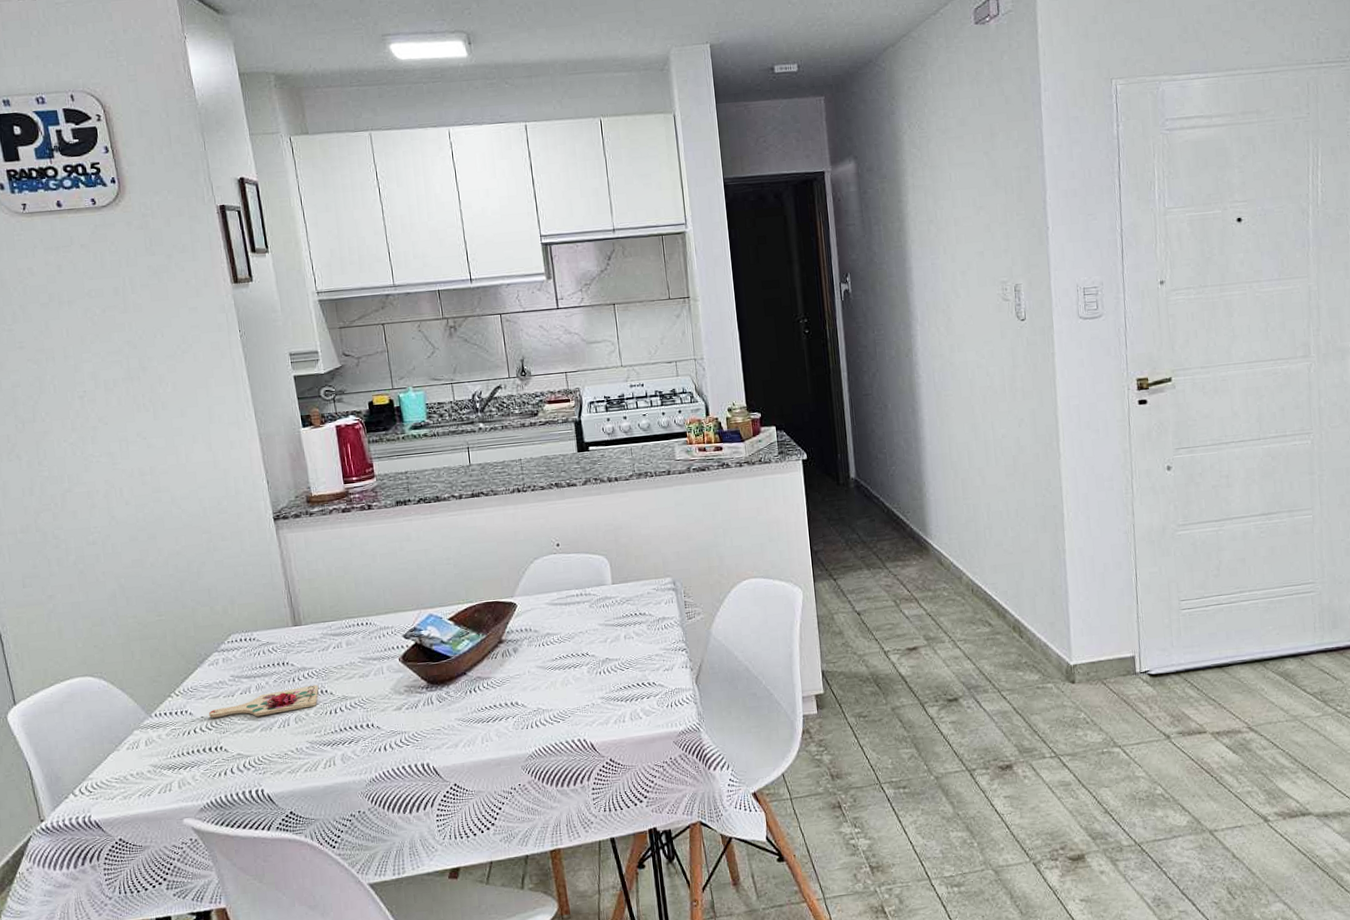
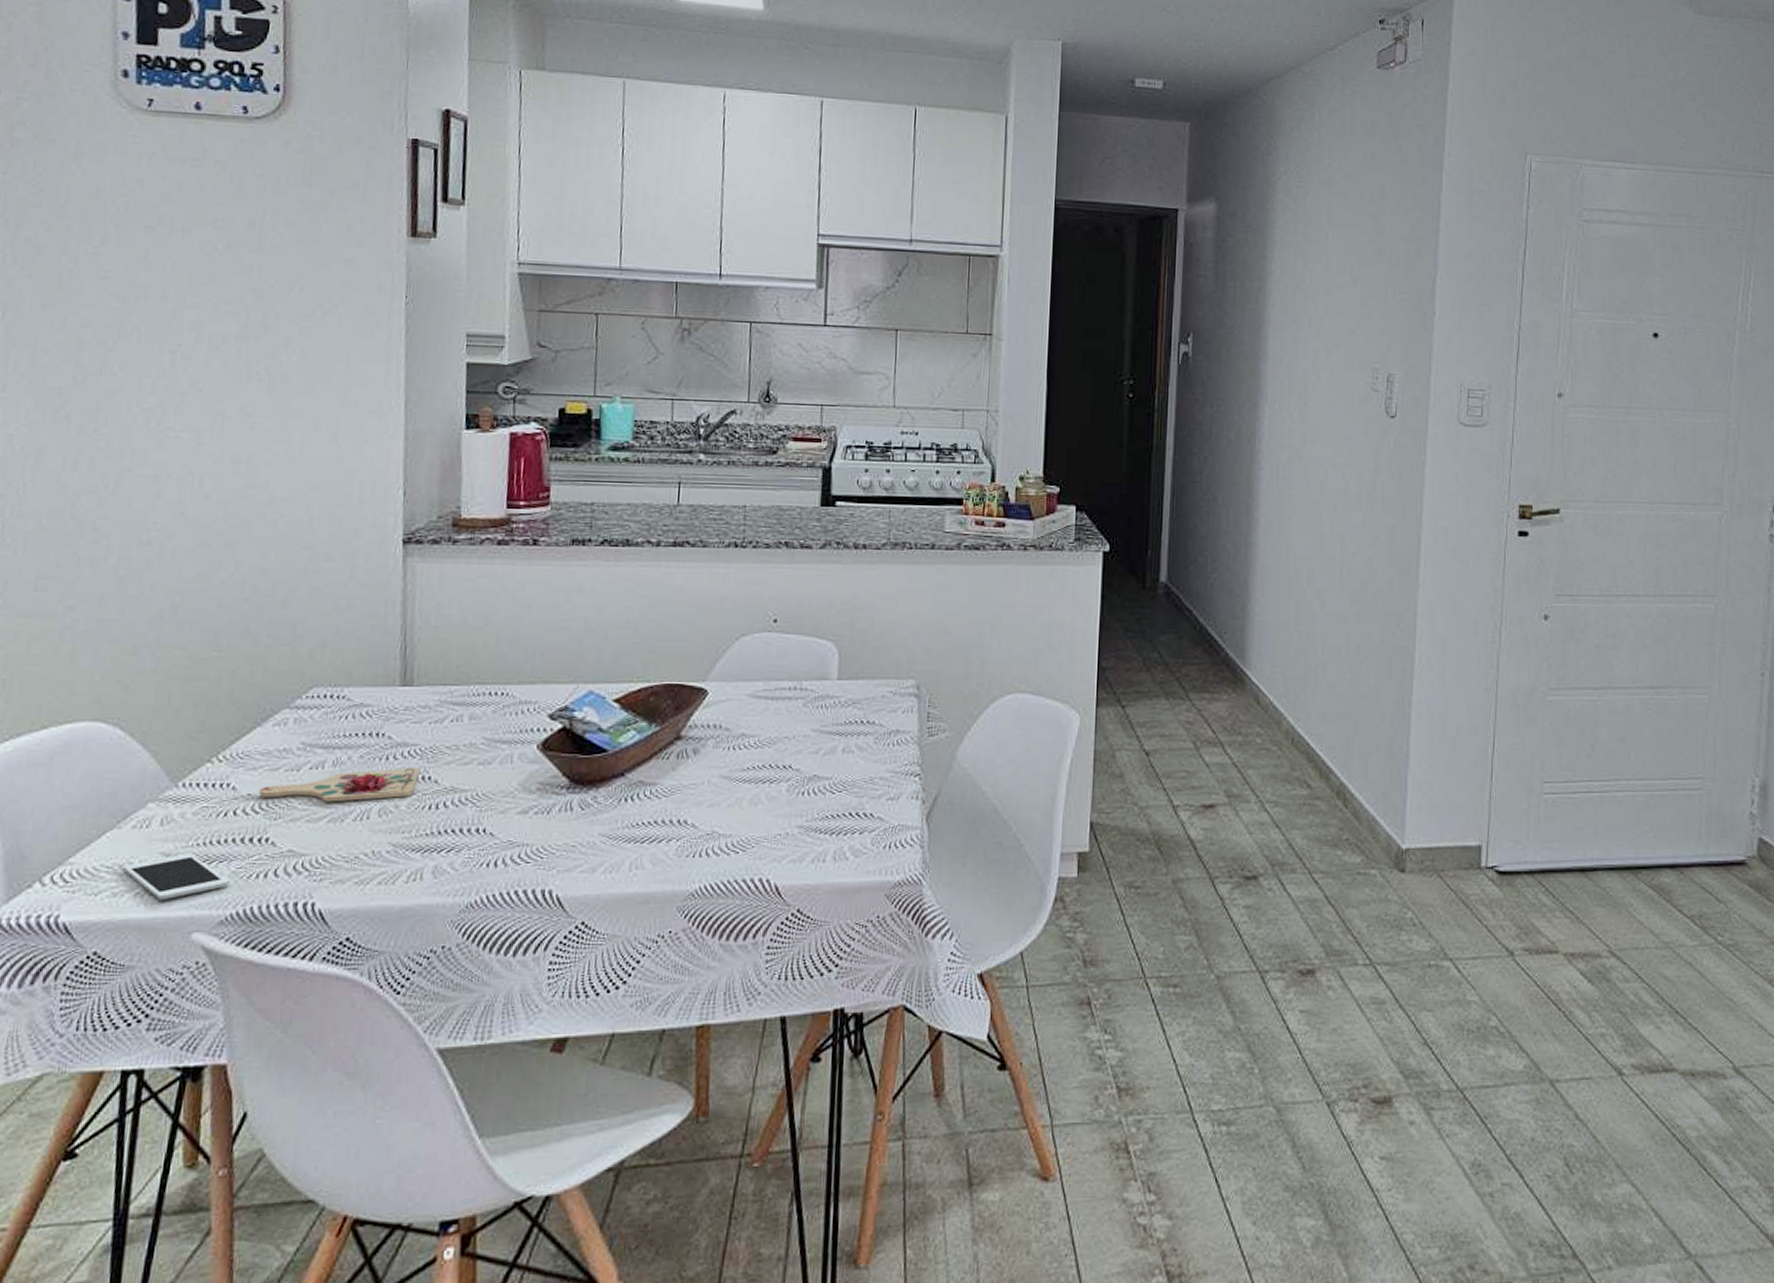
cell phone: none [126,763,201,798] -> present [122,853,229,901]

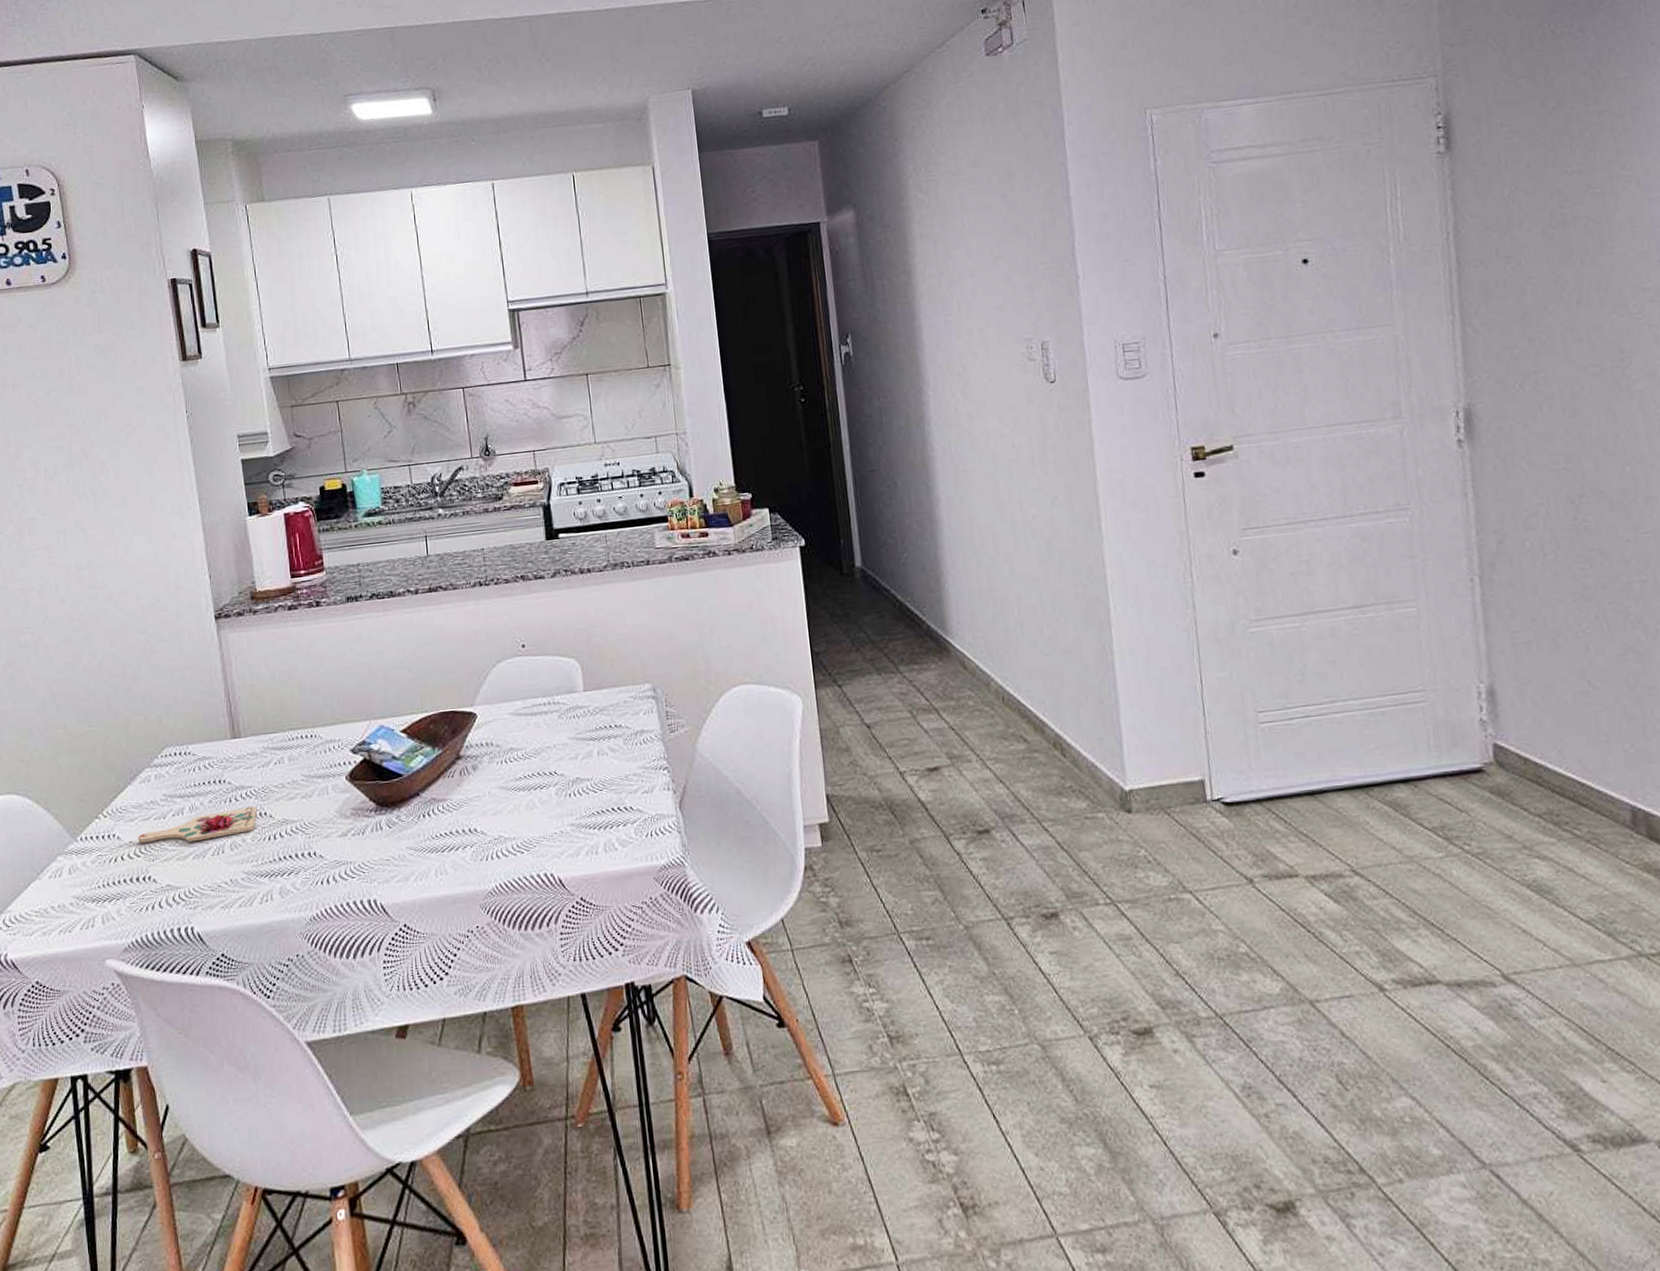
cell phone: present [122,853,229,901] -> none [46,894,127,935]

